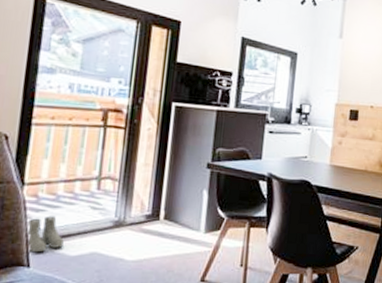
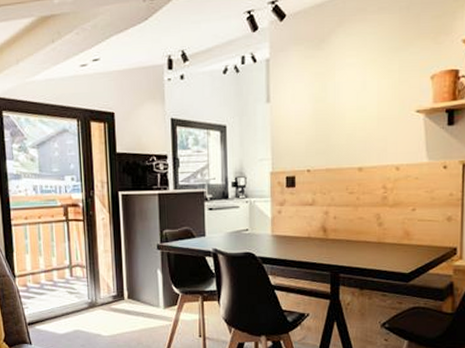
boots: present [26,216,64,253] -> none [23,301,53,333]

